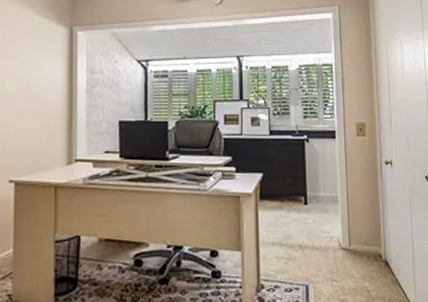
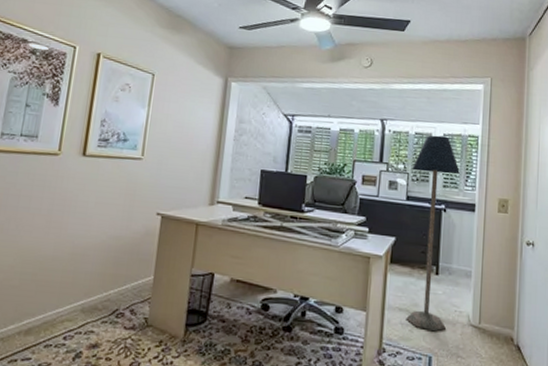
floor lamp: none [272,67,319,261] -> present [406,135,460,332]

